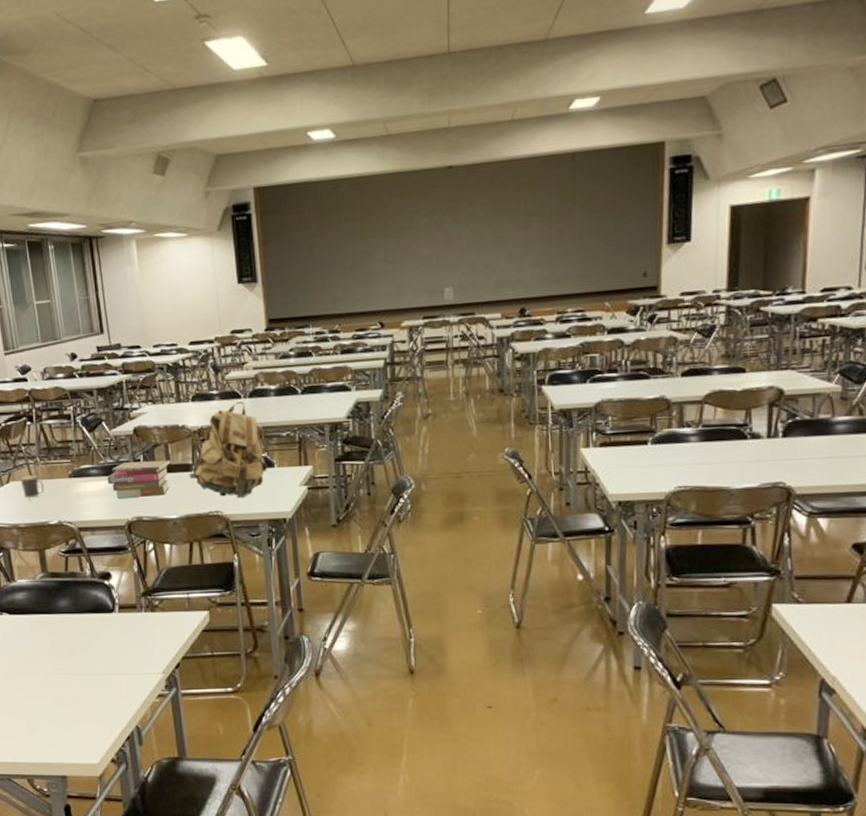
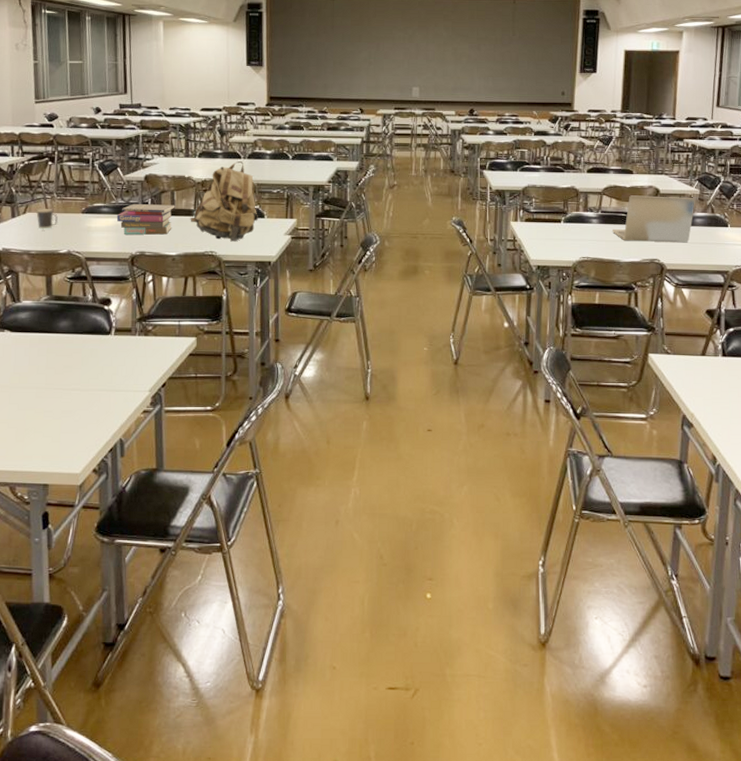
laptop: none [719,397,835,461] -> present [612,195,695,243]

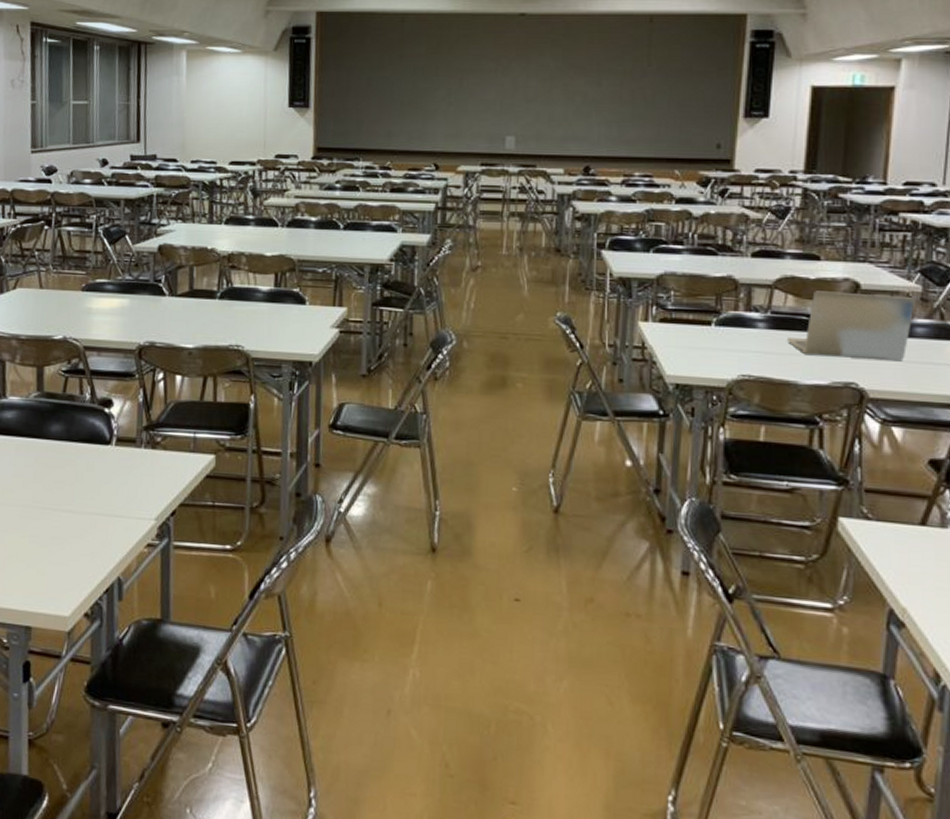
mug: present [36,209,58,229] -> none [28,283,53,309]
books: present [116,203,175,235] -> none [122,280,194,322]
backpack: present [190,161,258,242] -> none [212,230,298,334]

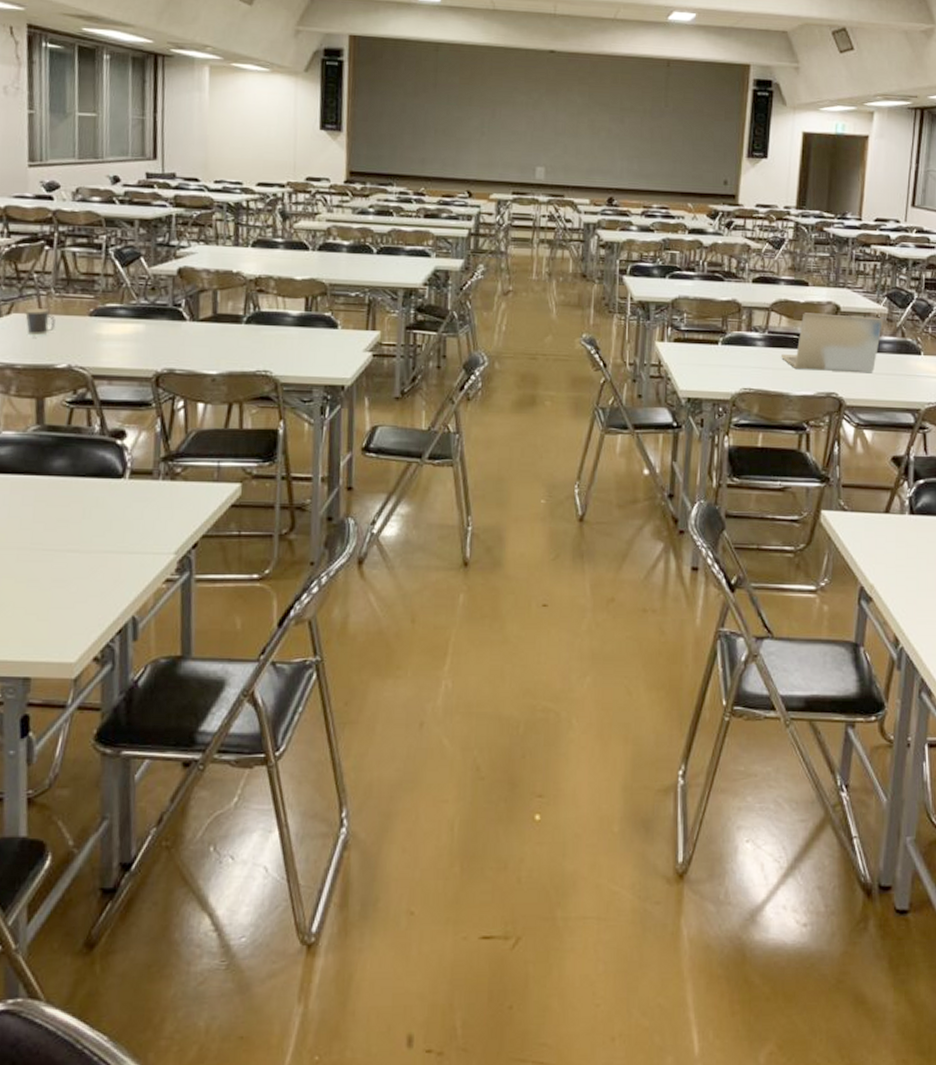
mug: none [28,283,53,309] -> present [25,308,55,336]

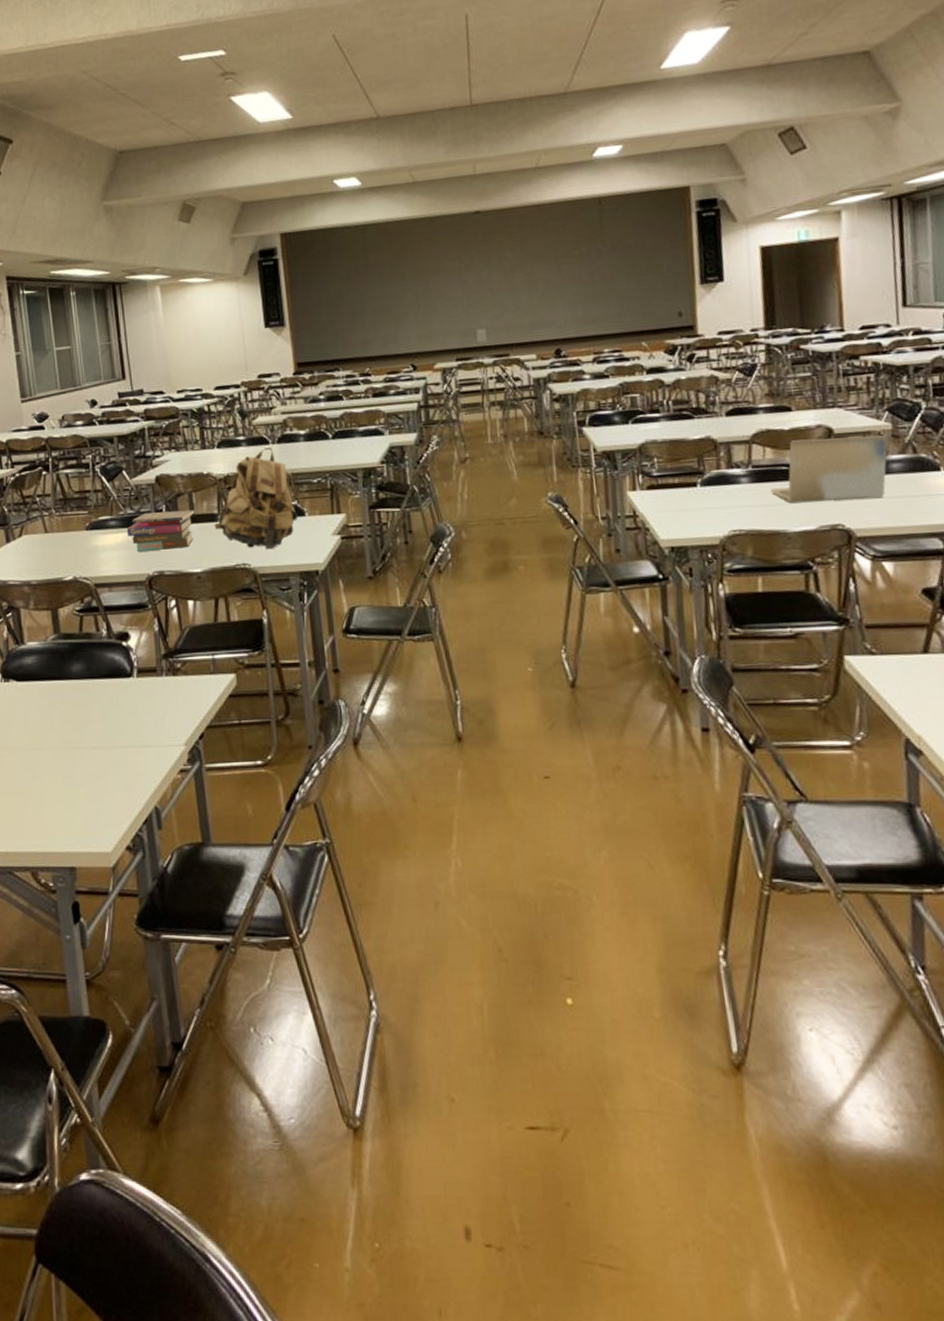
mug: present [25,308,55,336] -> none [33,528,59,554]
books: none [137,304,218,347] -> present [126,509,195,552]
backpack: none [237,254,329,359] -> present [214,448,297,550]

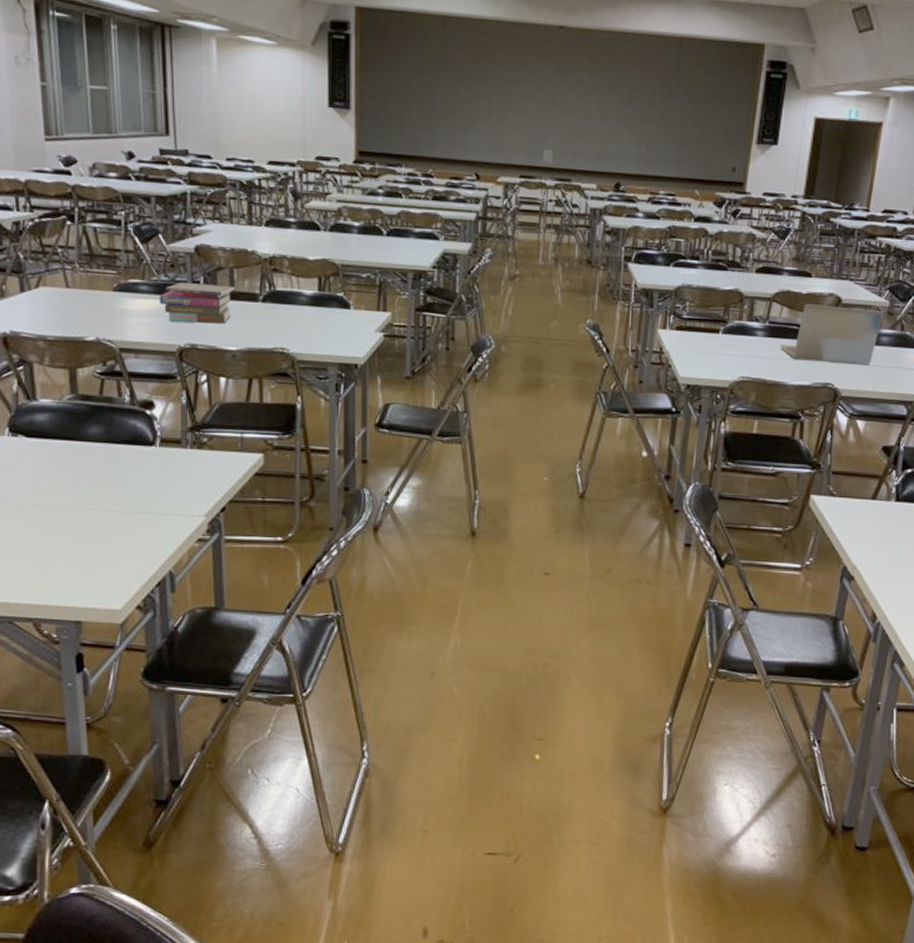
backpack: present [214,448,297,550] -> none [254,234,342,338]

